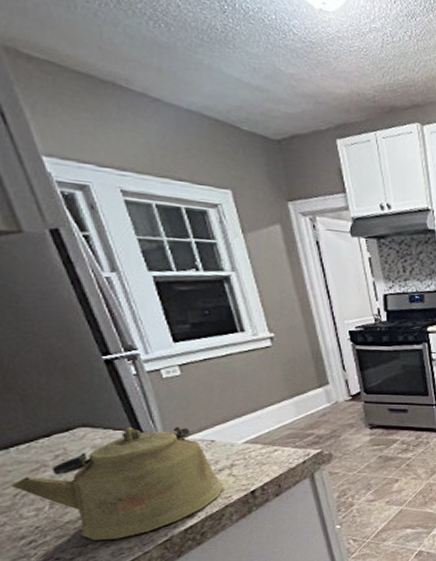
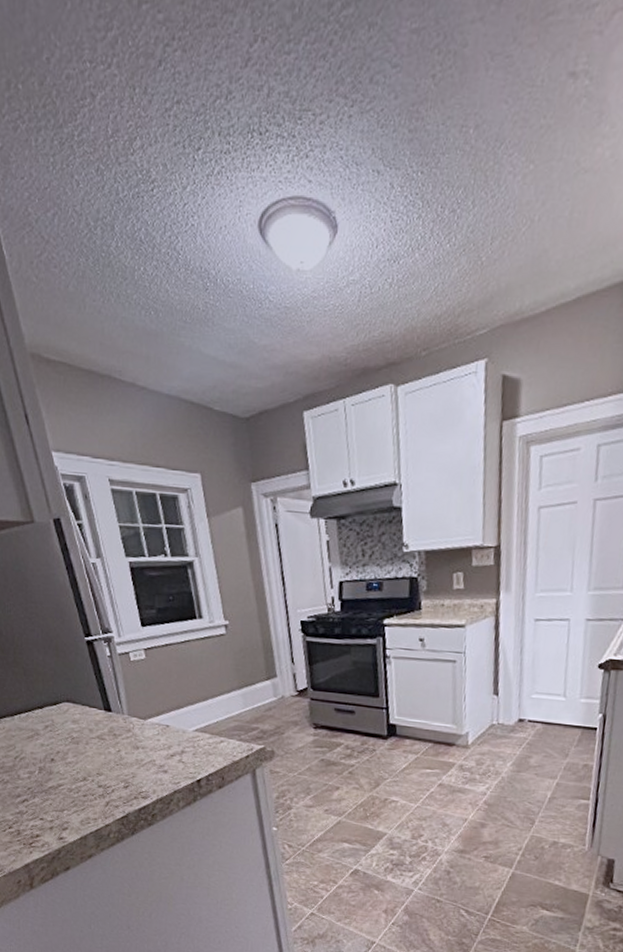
kettle: present [10,427,224,540] -> none [13,705,174,809]

